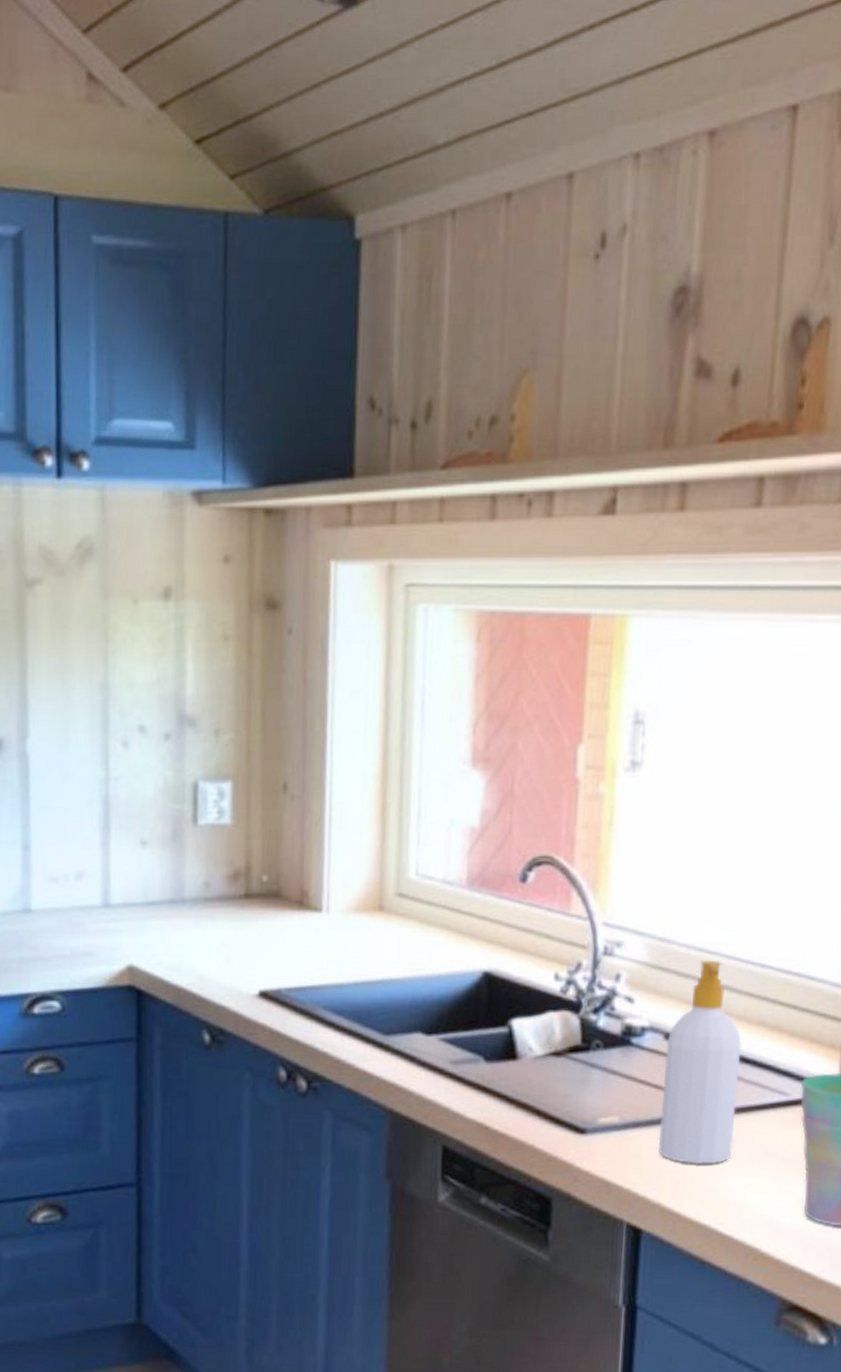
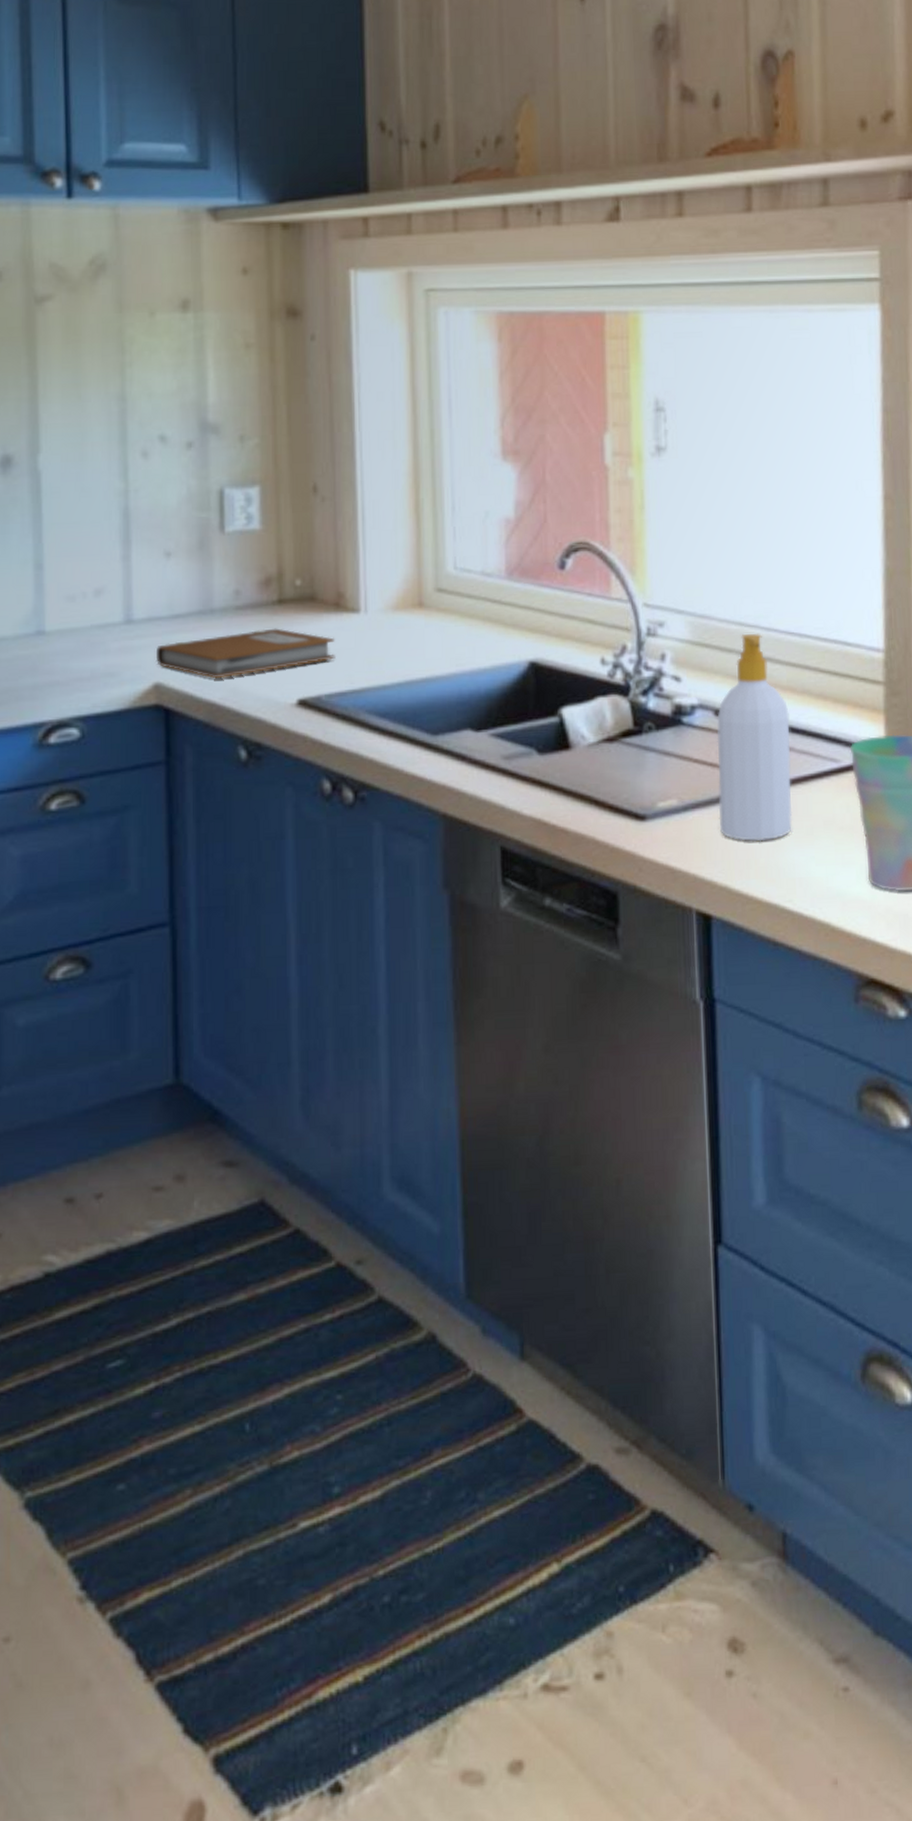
notebook: none [130,921,297,966] -> present [155,628,336,679]

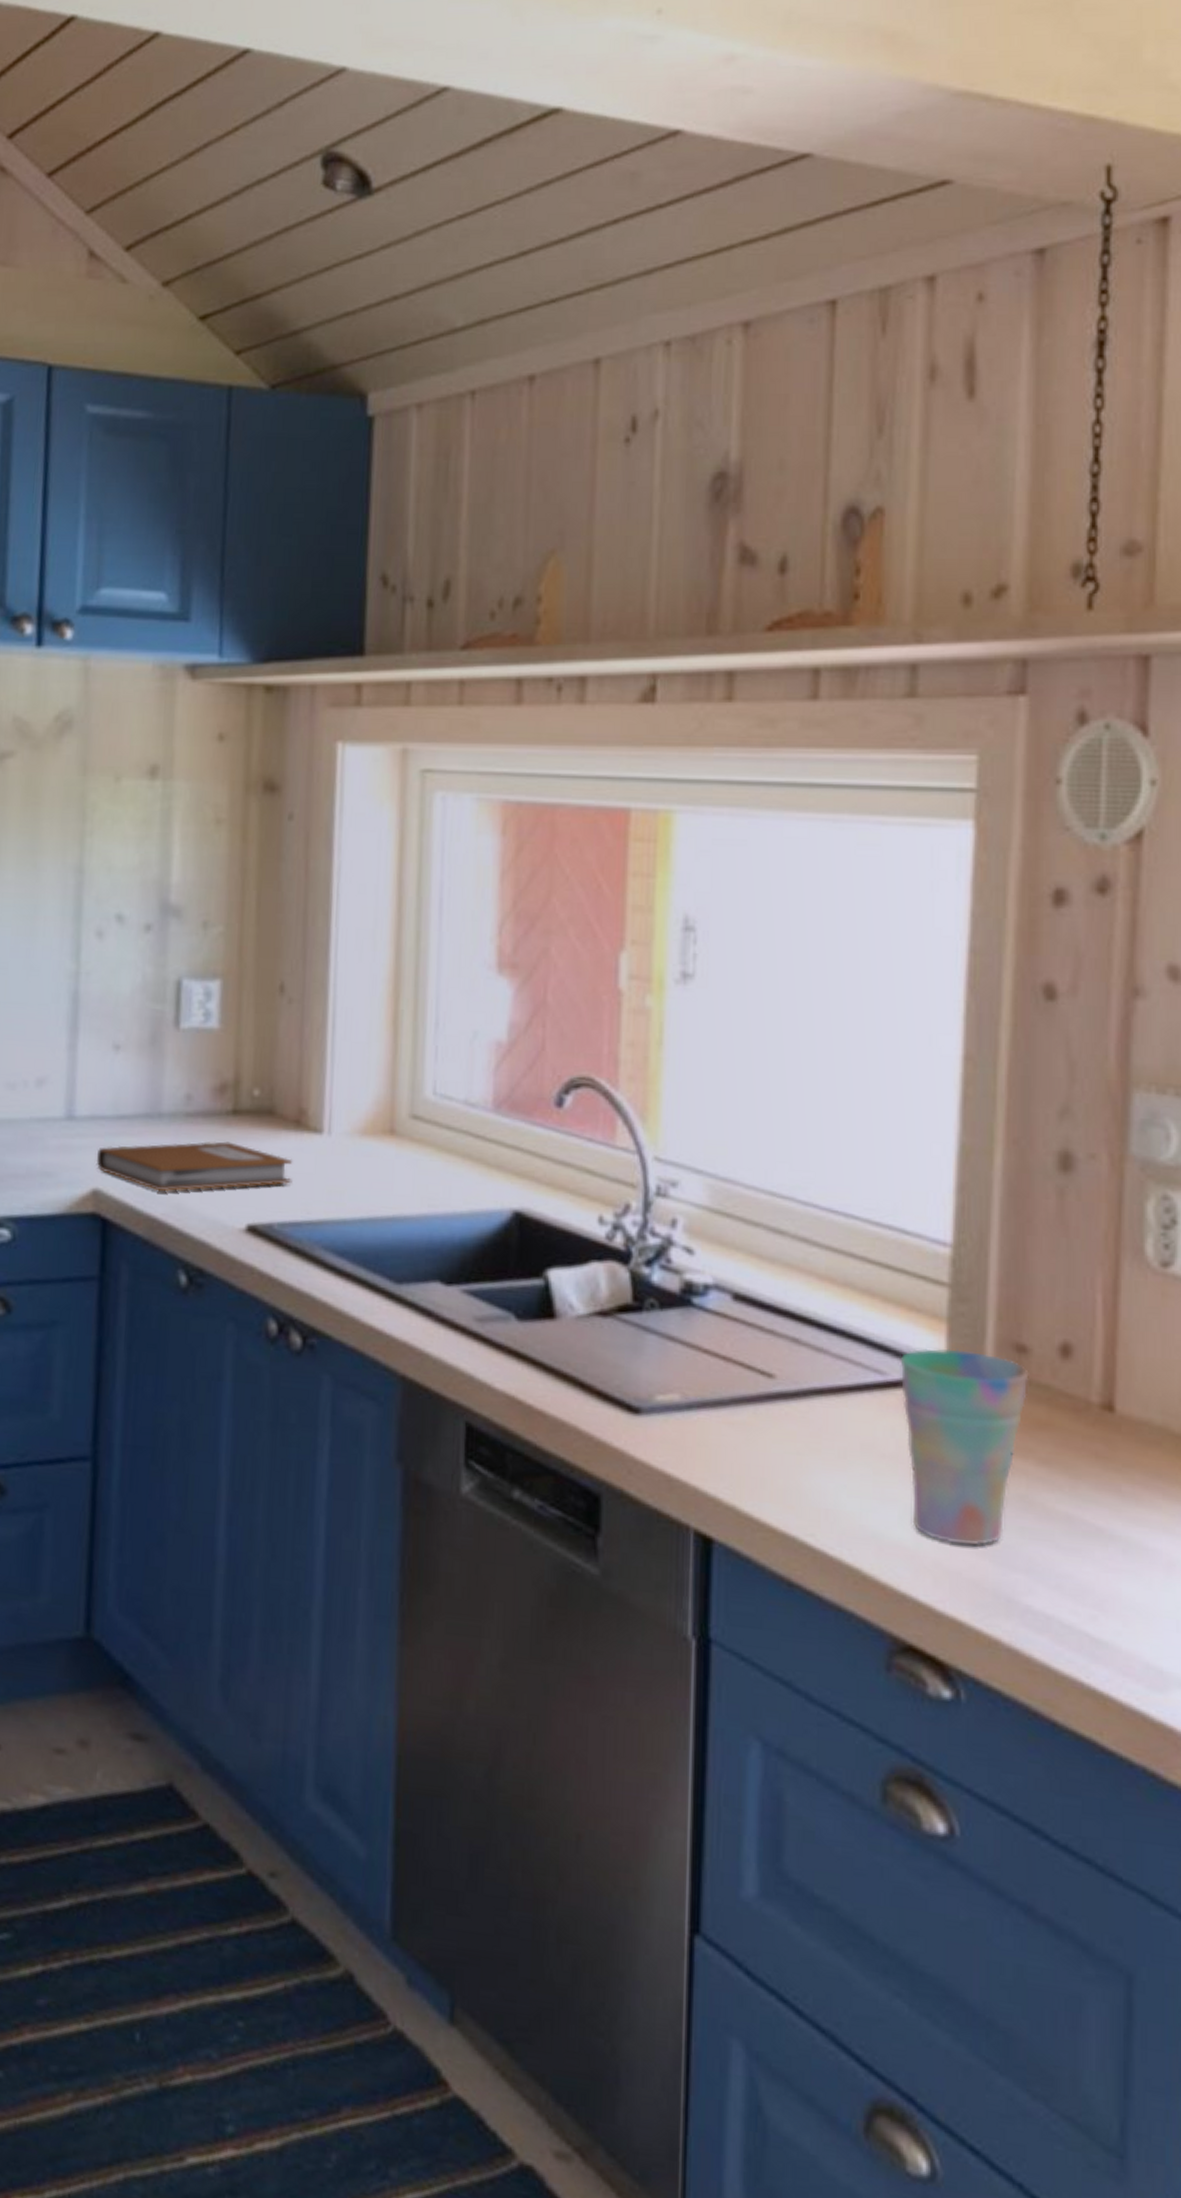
soap bottle: present [717,634,793,842] -> none [729,1207,826,1459]

